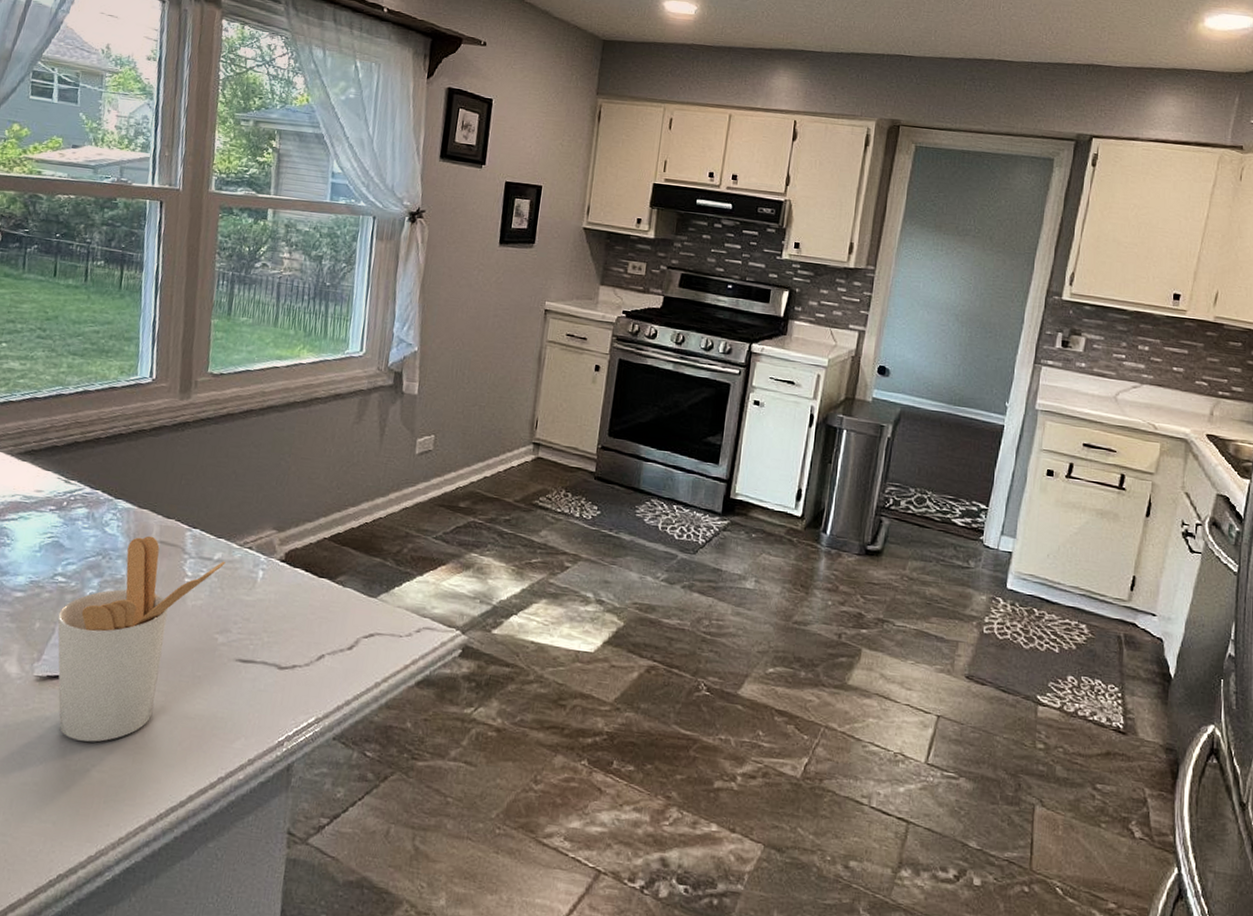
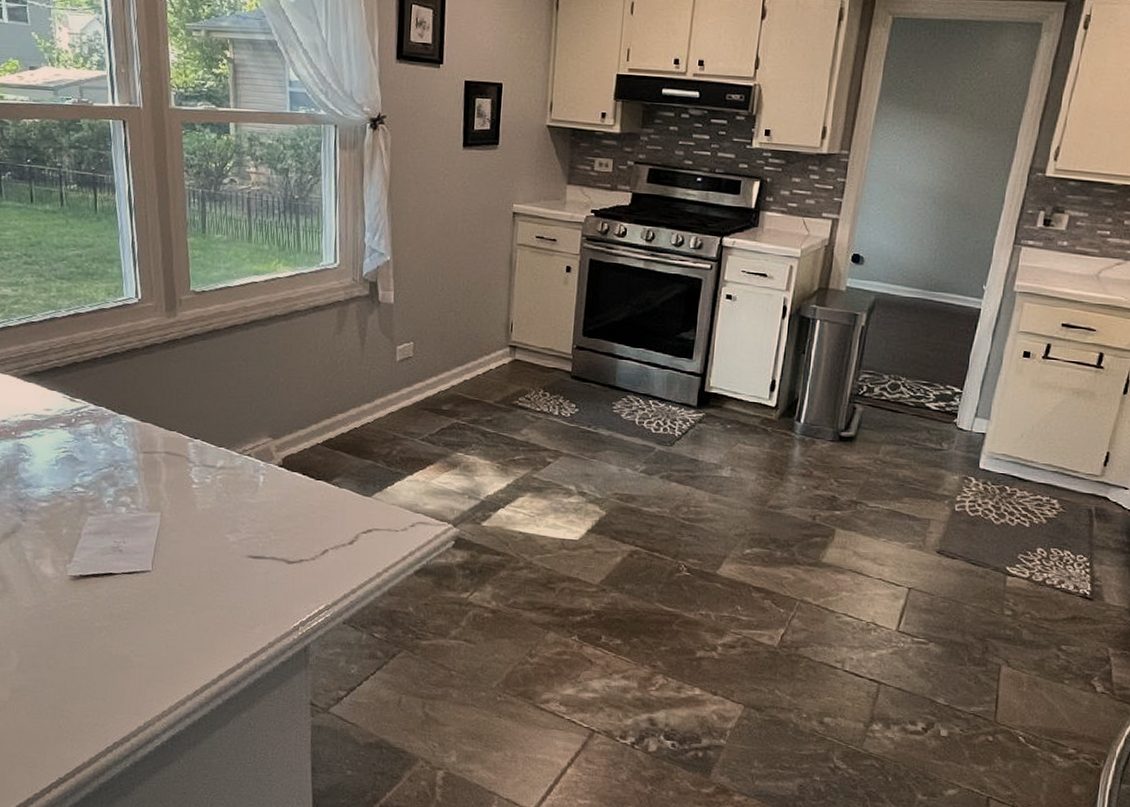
utensil holder: present [57,536,226,742] -> none [82,447,228,631]

